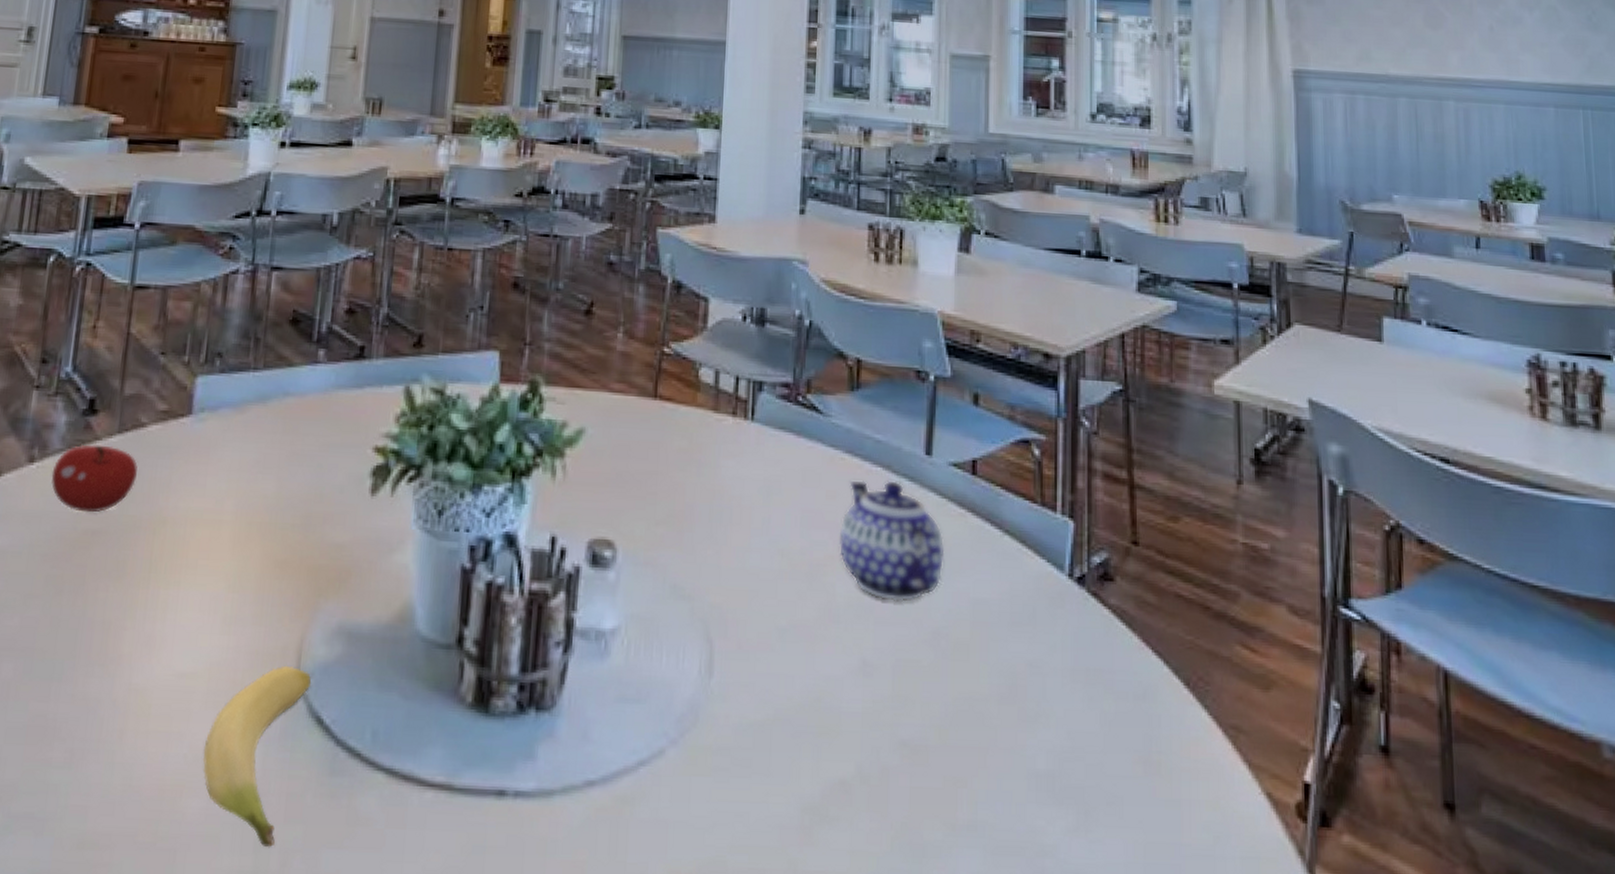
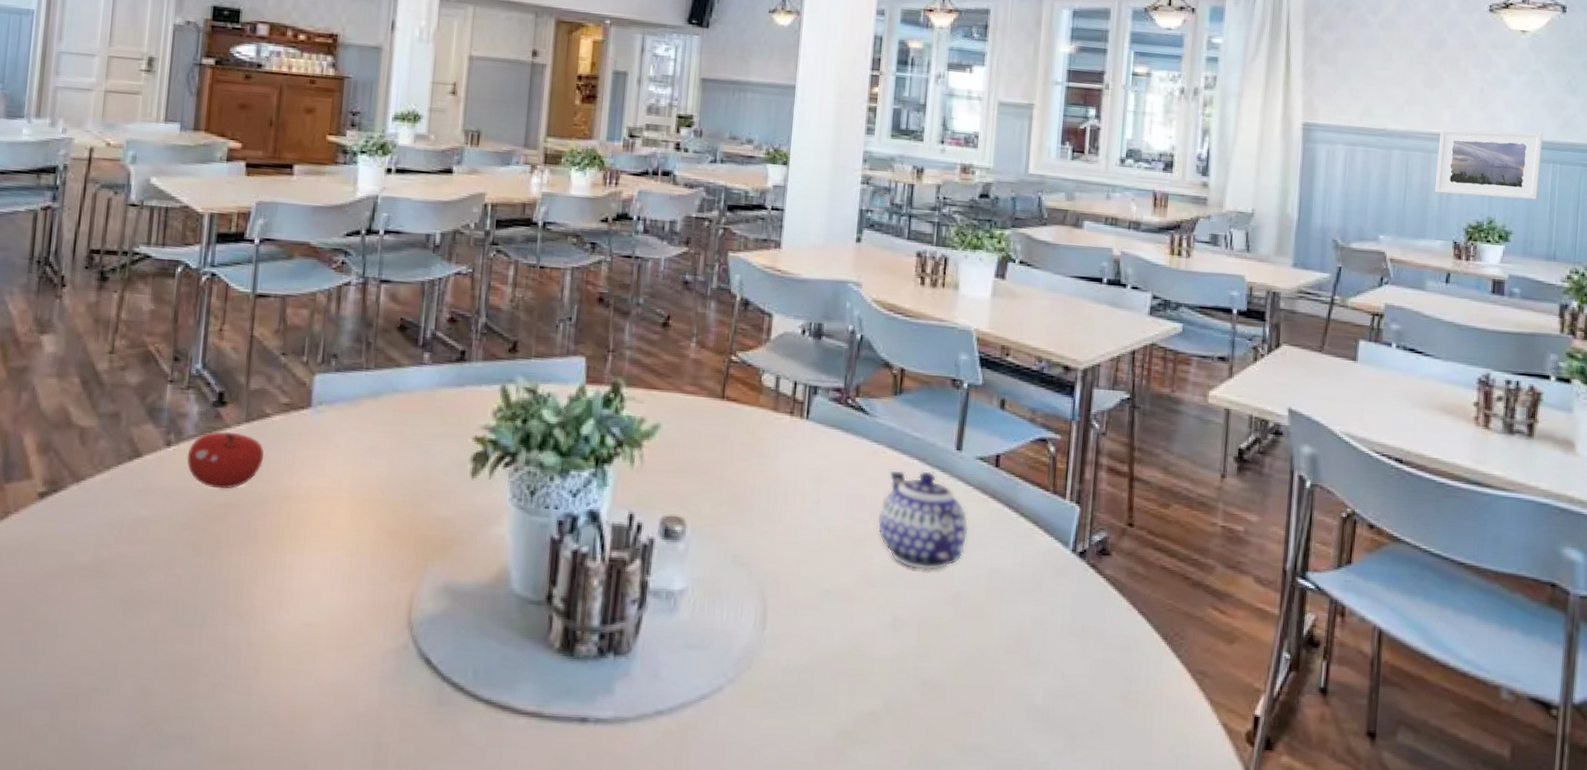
banana: present [202,665,312,848] -> none [327,616,421,762]
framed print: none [1449,73,1570,151] -> present [1434,128,1543,200]

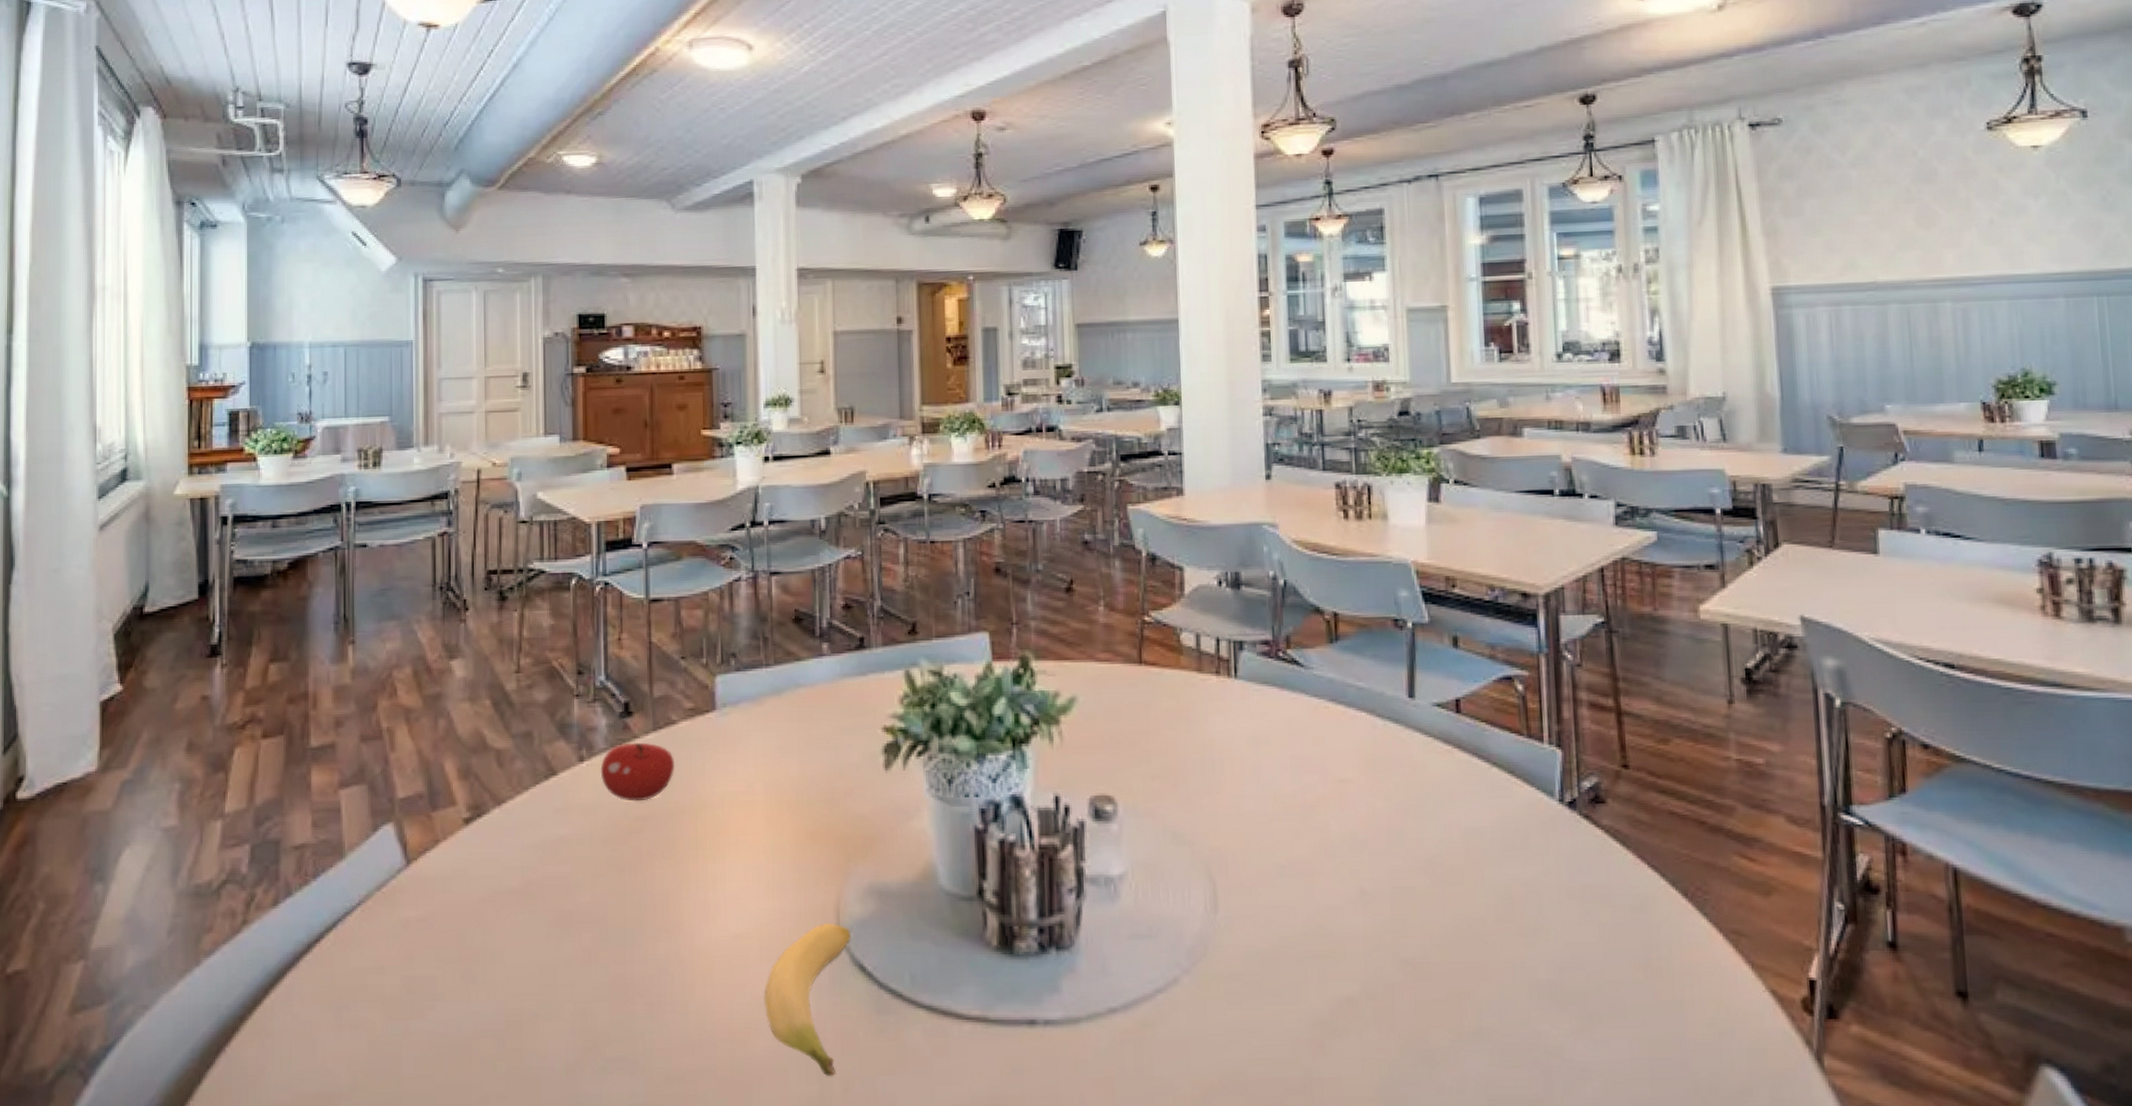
banana: none [327,616,421,762] -> present [764,922,852,1077]
teapot: present [877,471,969,571] -> none [1328,724,1434,835]
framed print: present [1434,128,1543,200] -> none [1945,261,2083,348]

